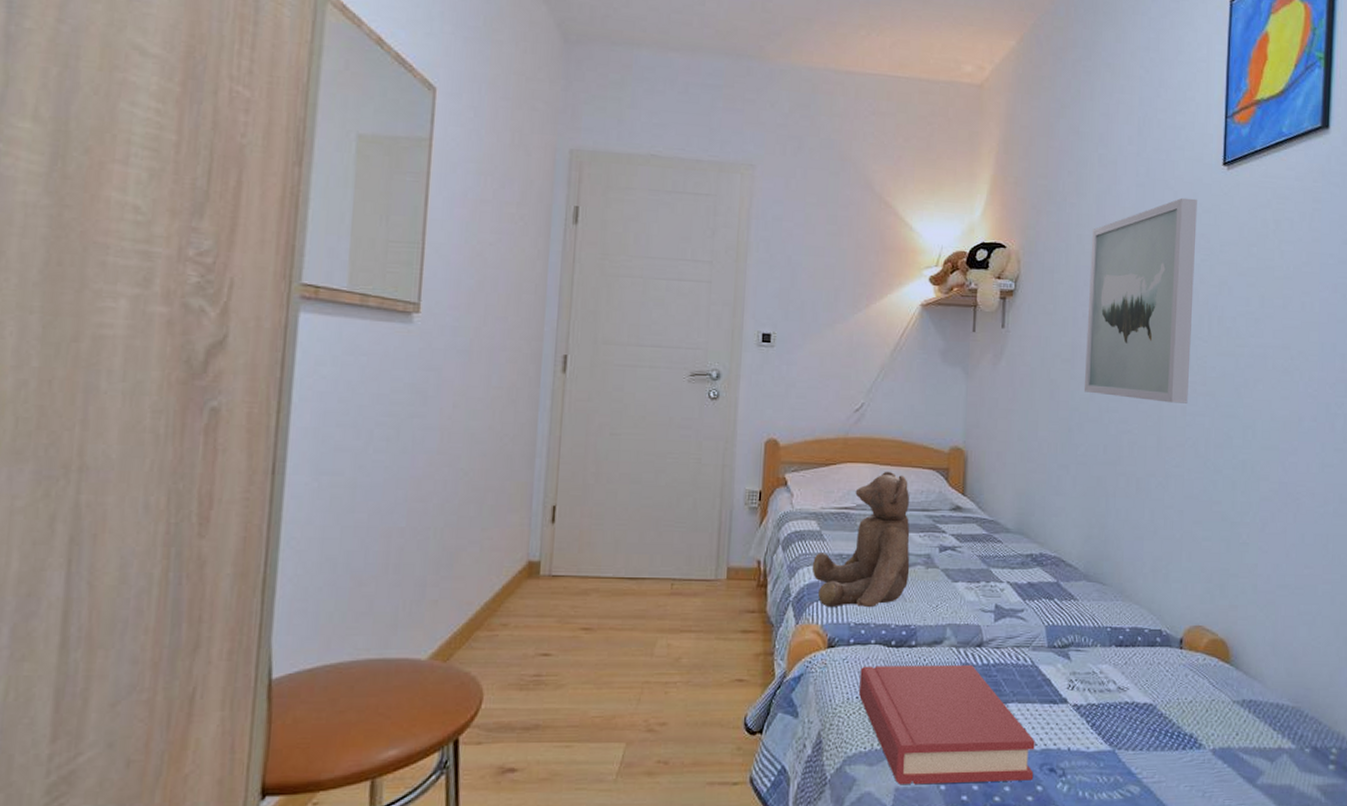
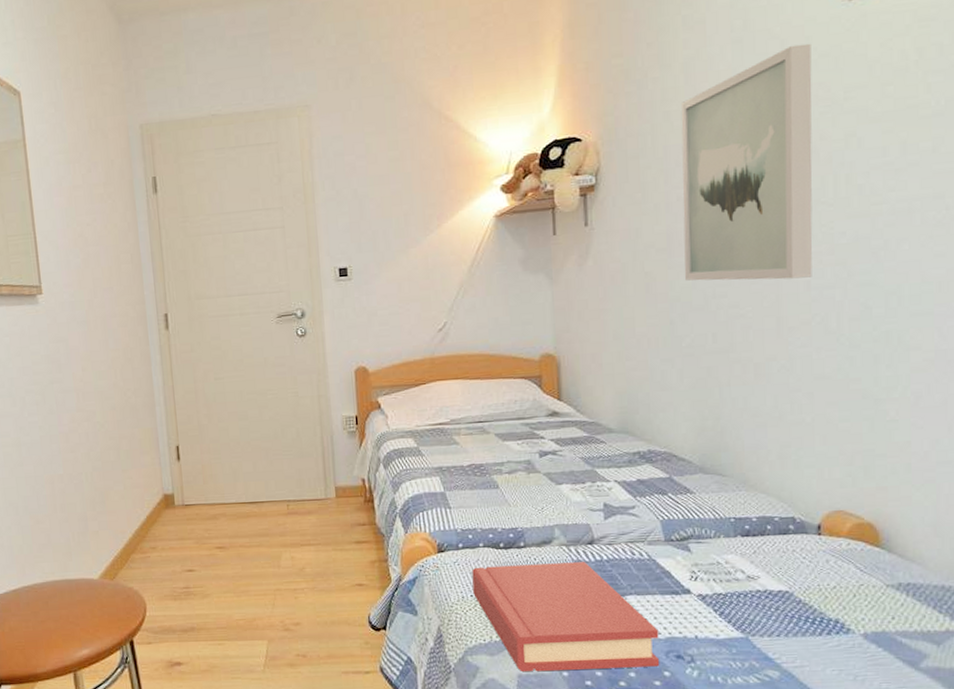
teddy bear: present [812,471,910,607] -> none [414,384,511,516]

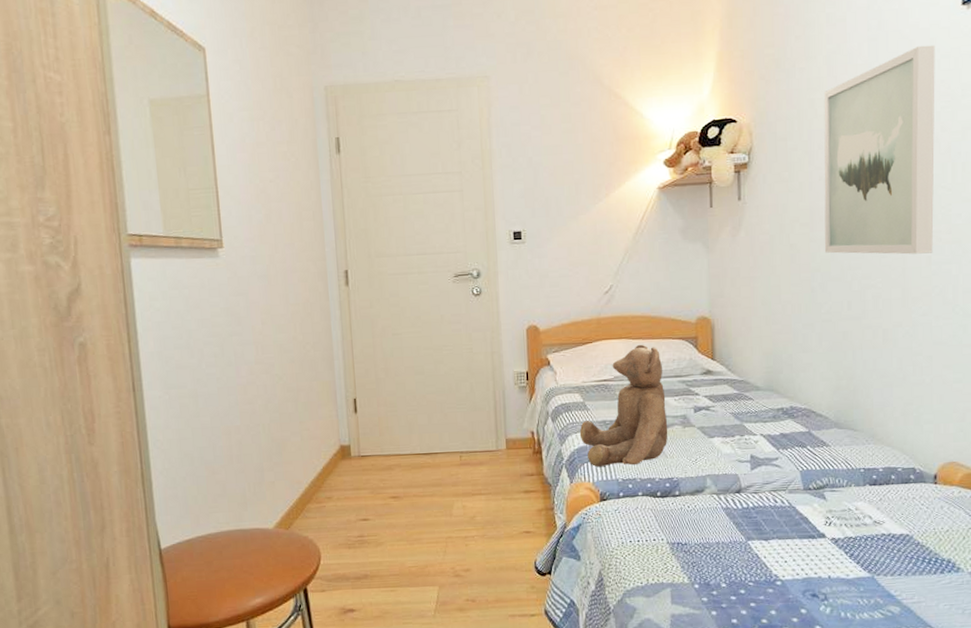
teddy bear: none [414,384,511,516] -> present [579,344,668,467]
hardback book: present [472,562,660,672] -> none [631,509,798,612]

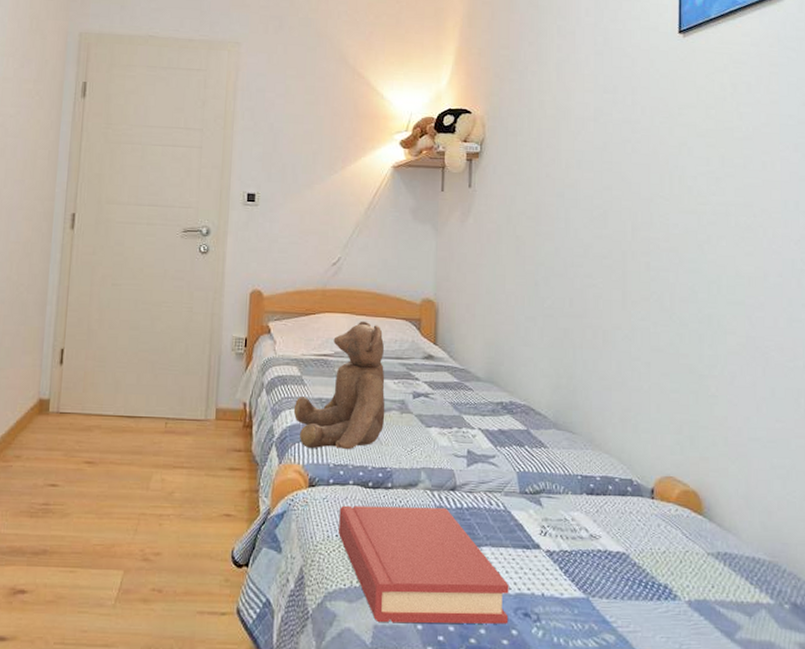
hardback book: none [631,509,798,612] -> present [339,505,509,624]
wall art: present [824,45,935,255] -> none [549,64,655,259]

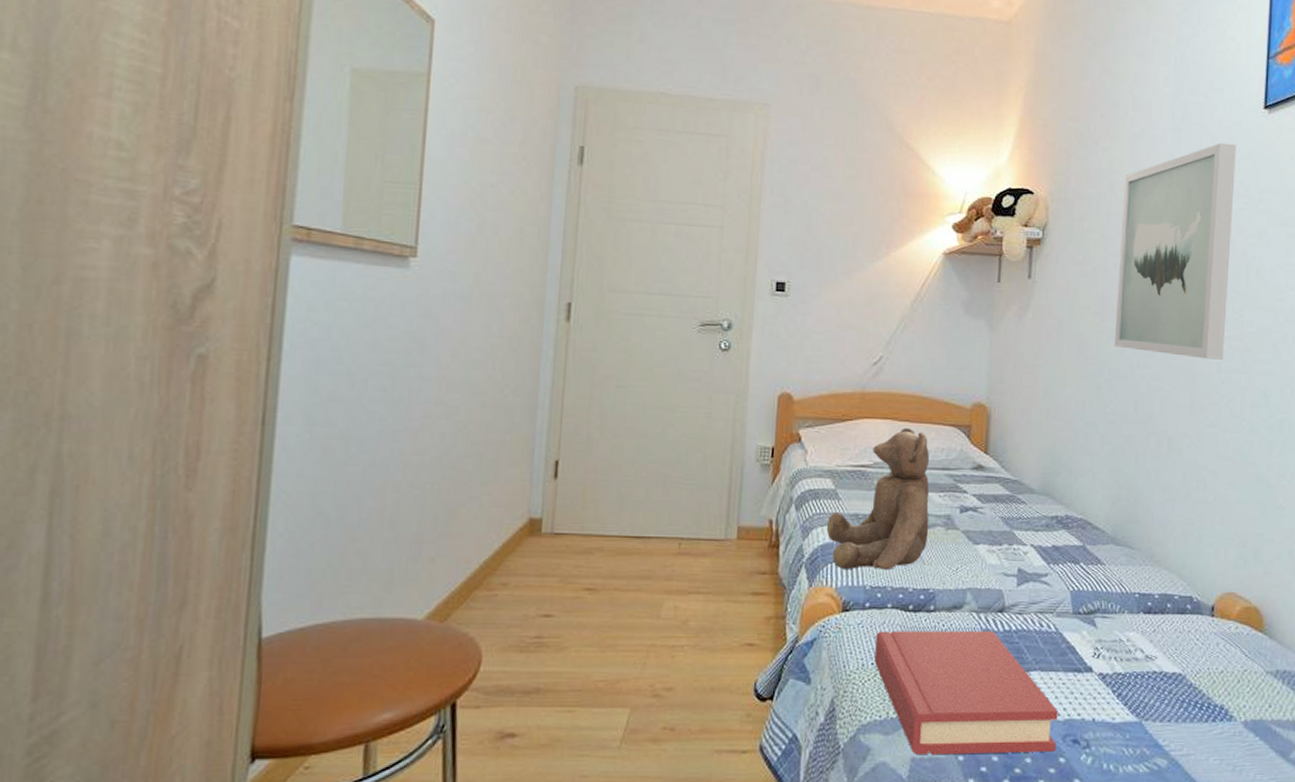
wall art: none [549,64,655,259] -> present [1113,142,1236,360]

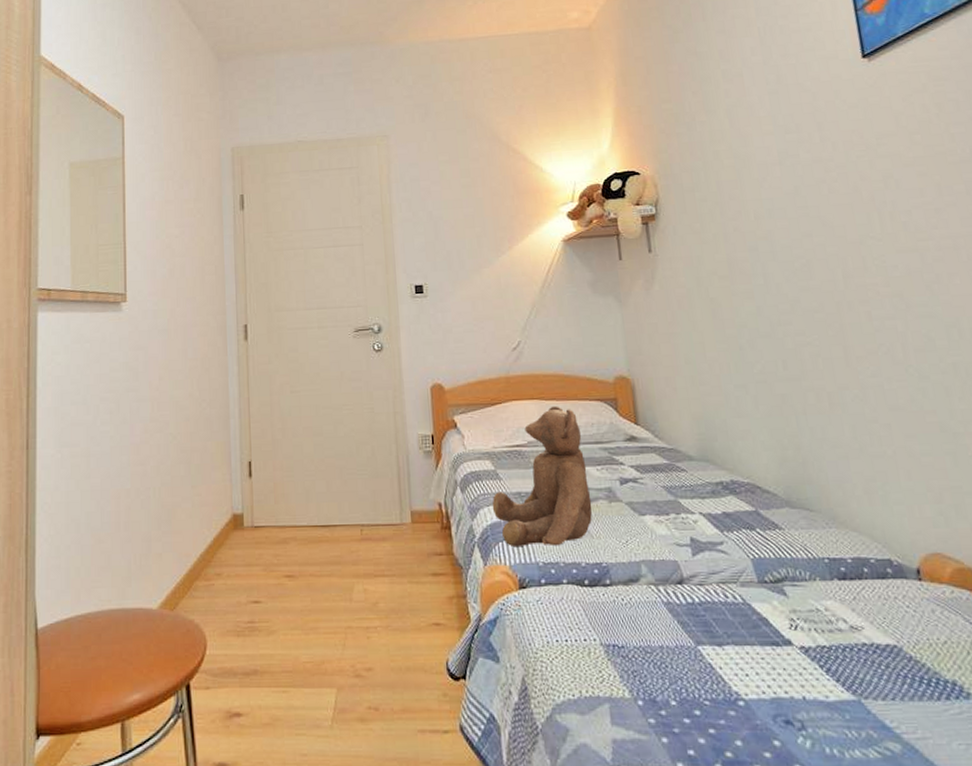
hardback book: present [874,631,1058,755] -> none [556,604,768,737]
wall art: present [1113,142,1236,360] -> none [729,96,872,309]

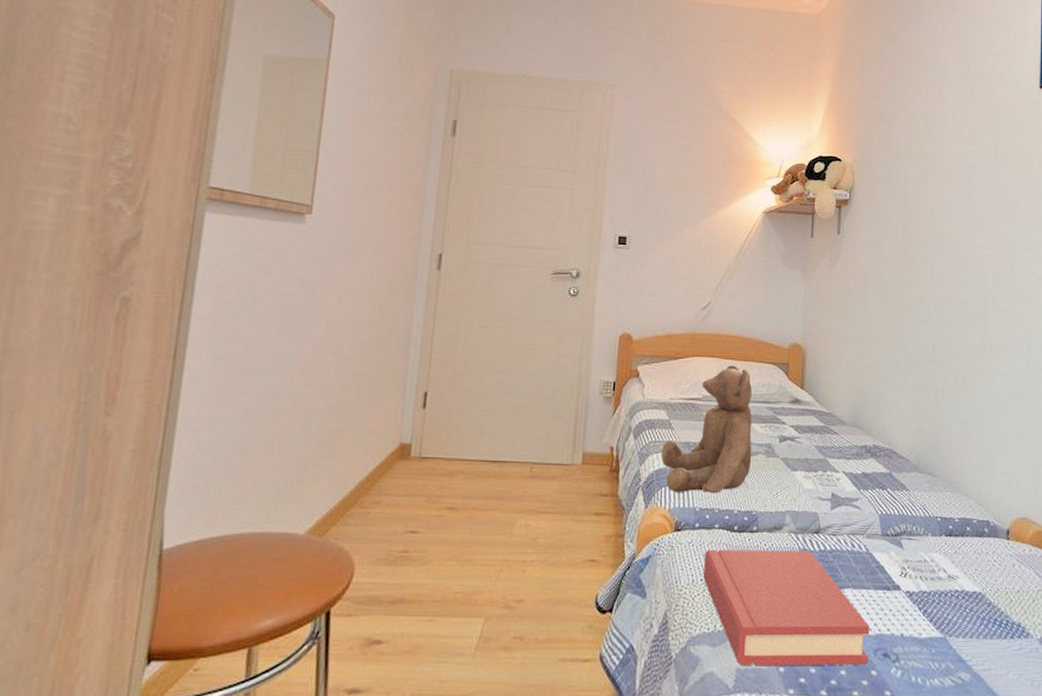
hardback book: none [556,604,768,737] -> present [703,549,870,666]

